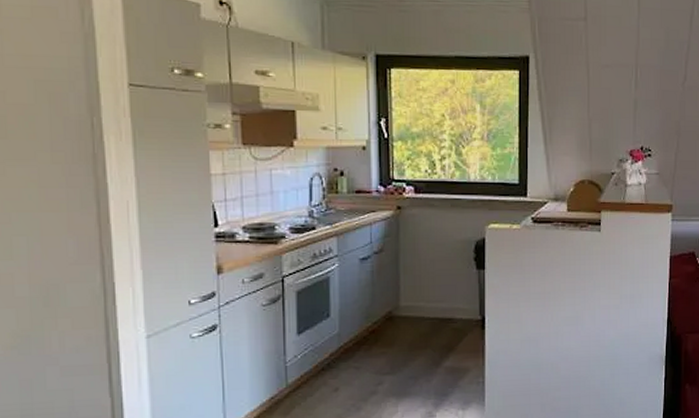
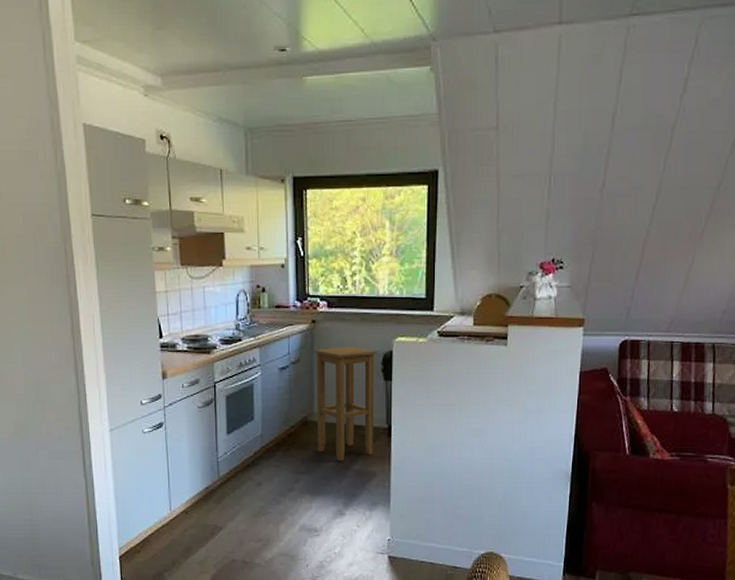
stool: none [399,234,469,358] -> present [313,347,377,461]

